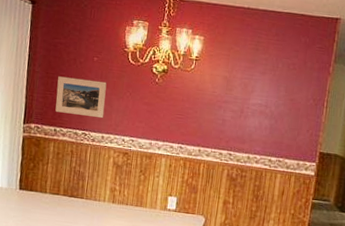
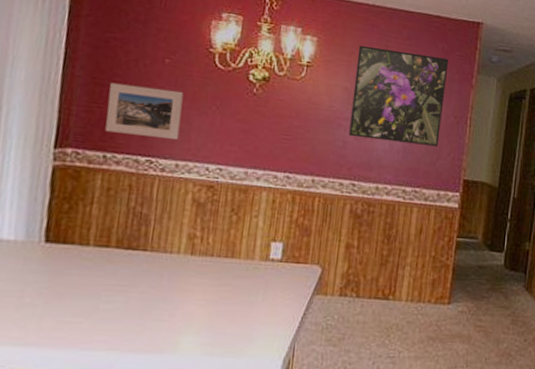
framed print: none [227,41,310,125] -> present [349,45,449,147]

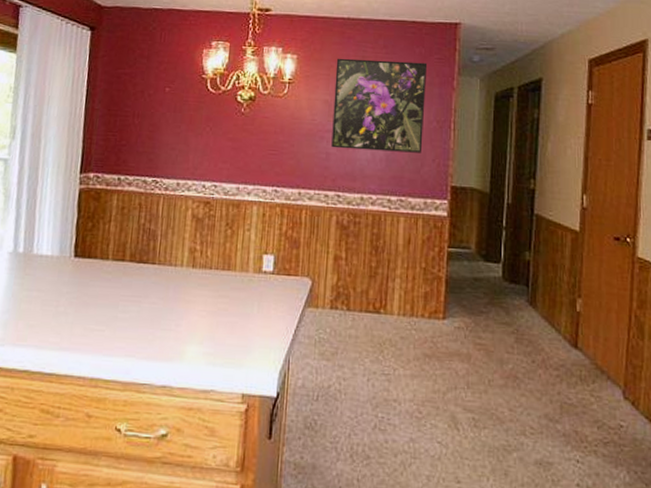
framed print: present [105,82,184,141] -> none [119,113,182,161]

